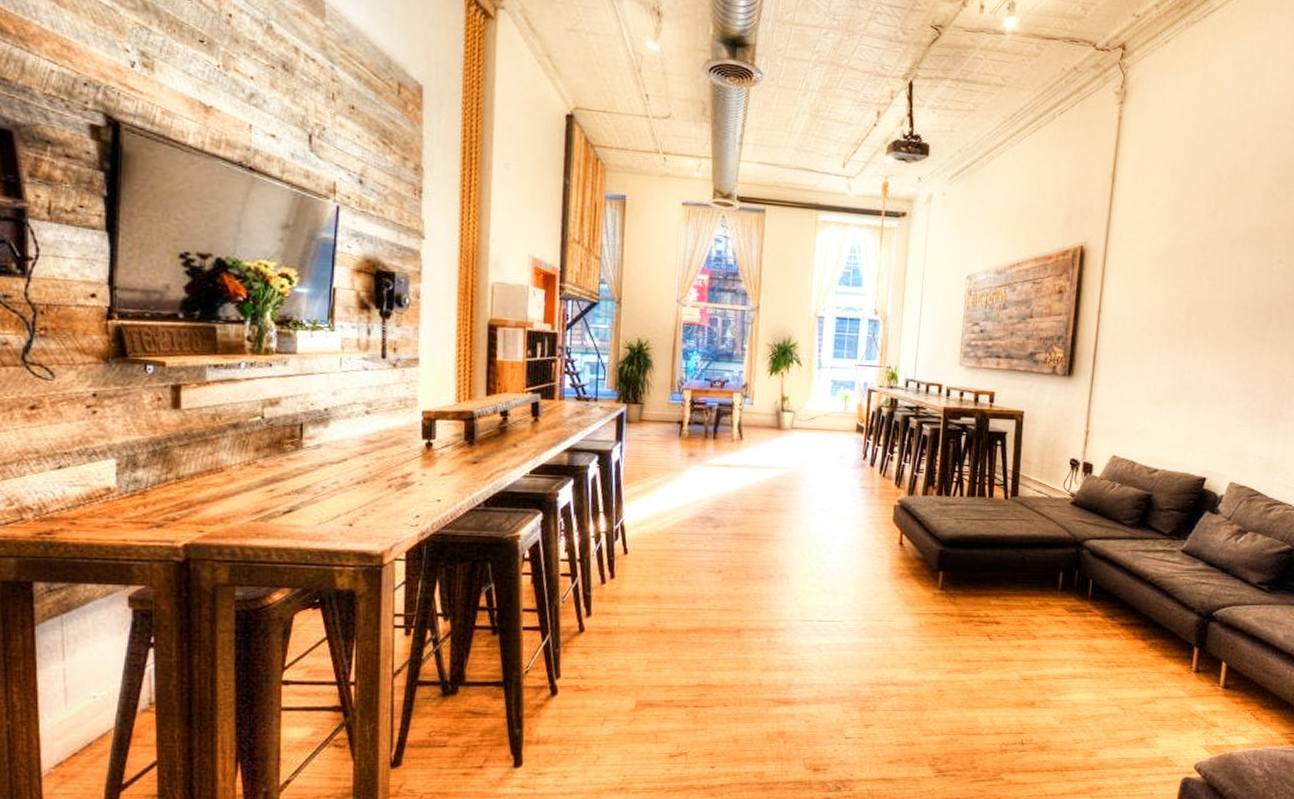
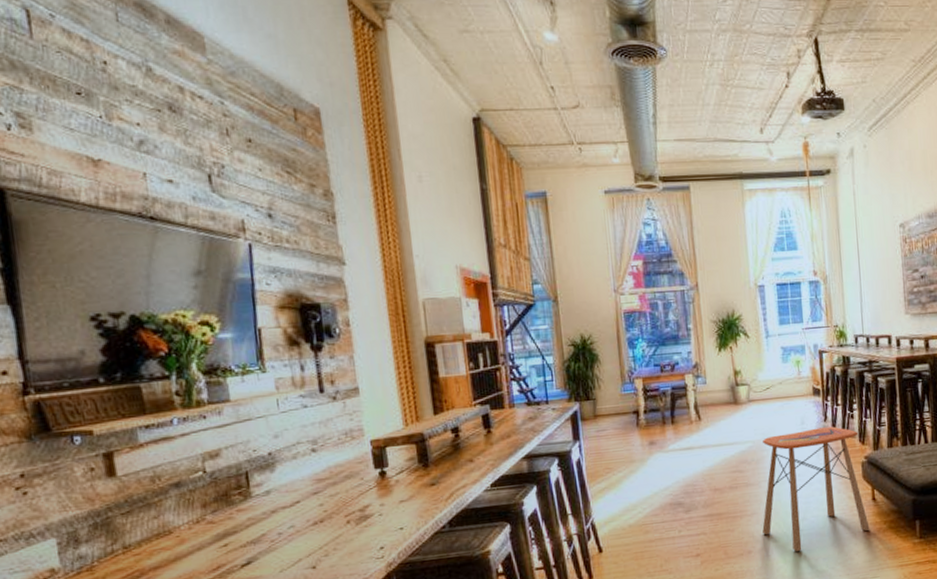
side table: none [786,465,896,583] -> present [762,426,870,551]

